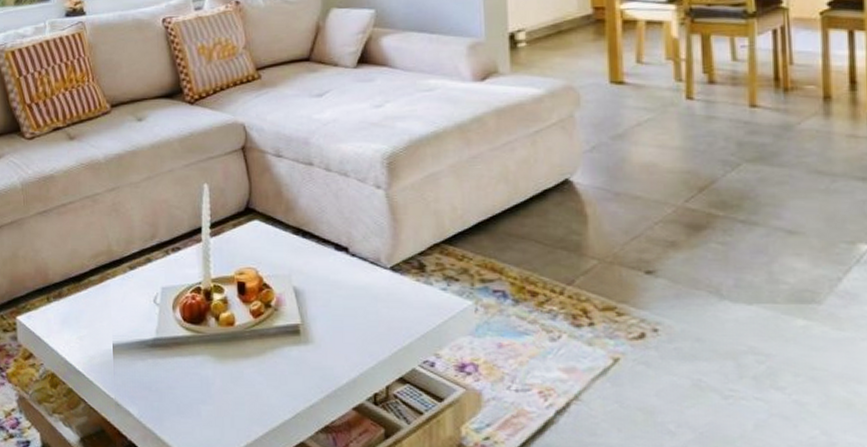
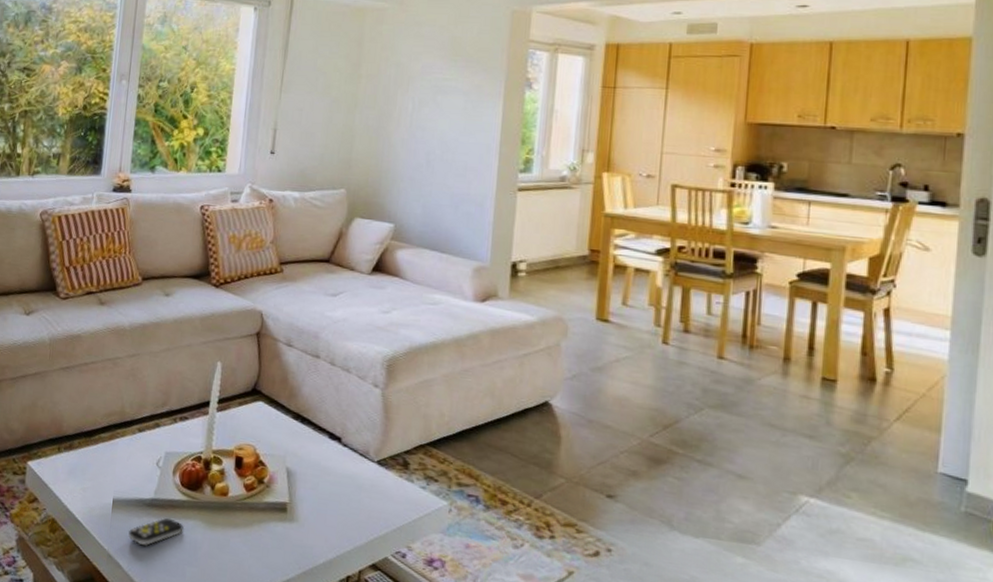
remote control: none [134,356,192,389] -> present [128,517,184,546]

